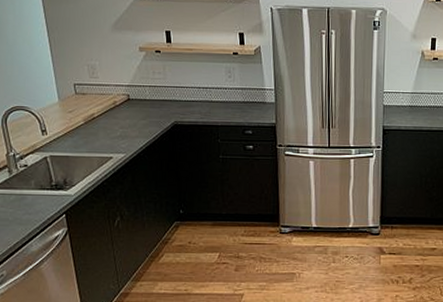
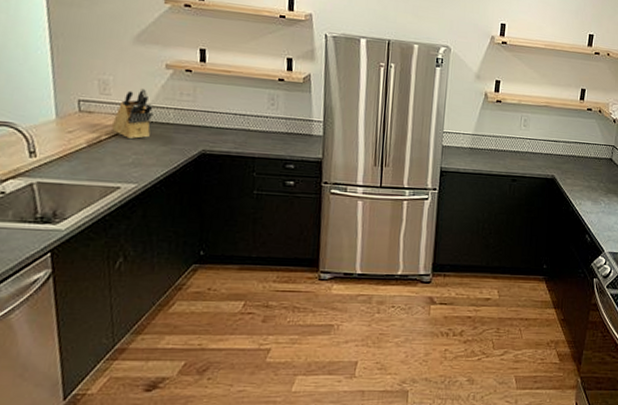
knife block: none [101,69,133,115] -> present [111,87,154,139]

